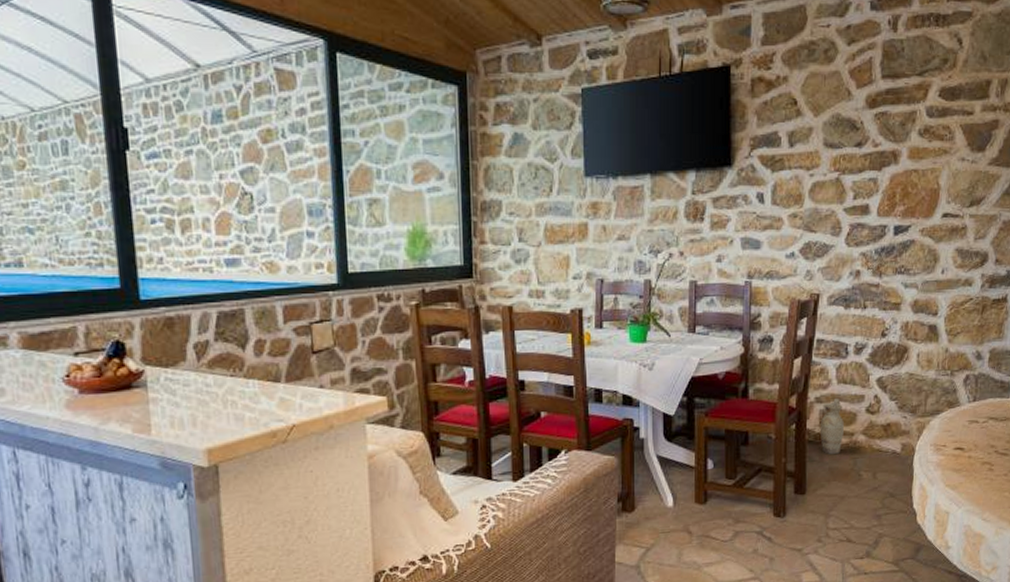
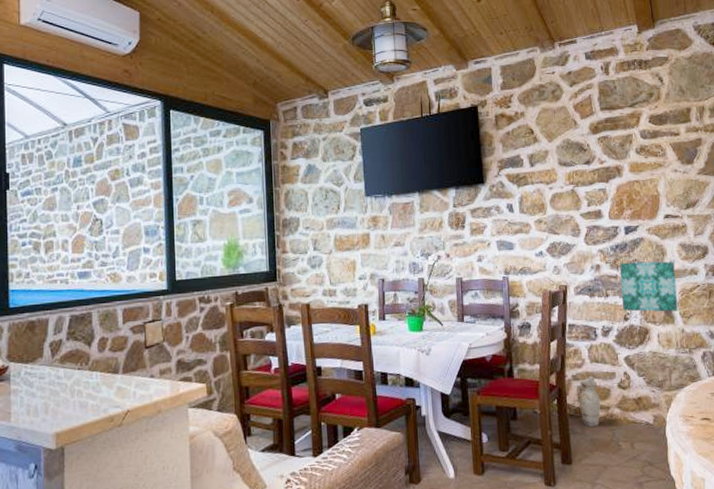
wall art: none [881,268,947,328] -> present [619,261,678,312]

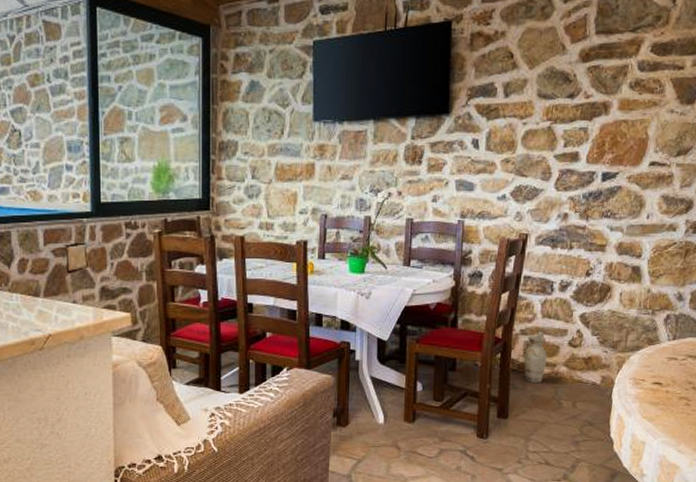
wall art: present [619,261,678,312] -> none [586,213,652,269]

